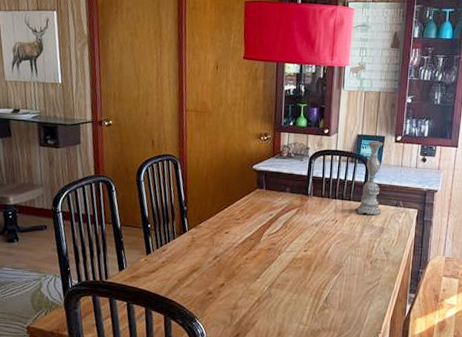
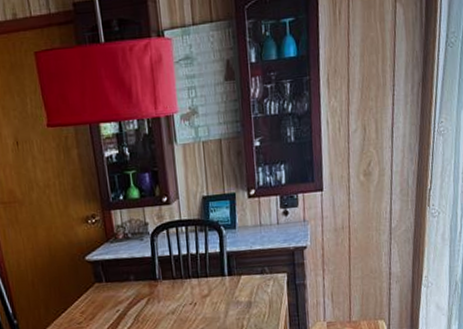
candlestick: present [356,140,383,215] -> none [216,200,246,291]

